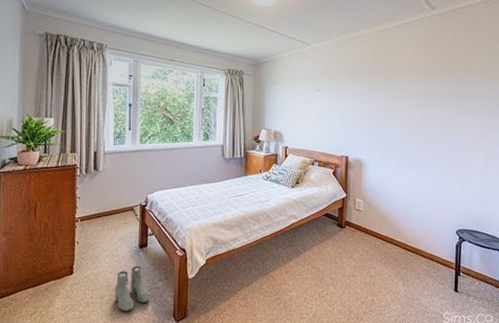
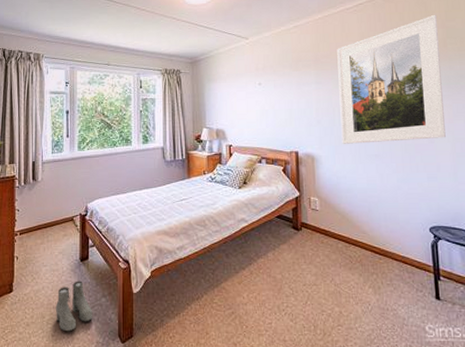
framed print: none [388,35,485,153] -> present [337,14,446,144]

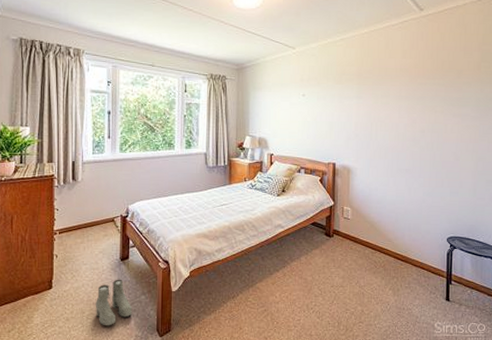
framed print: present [337,14,446,144] -> none [377,37,474,158]

